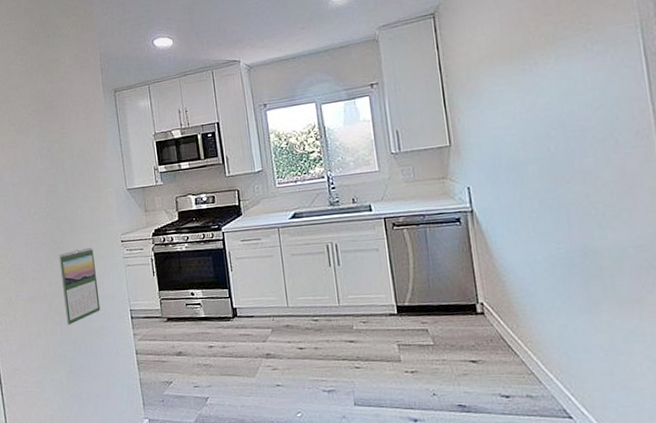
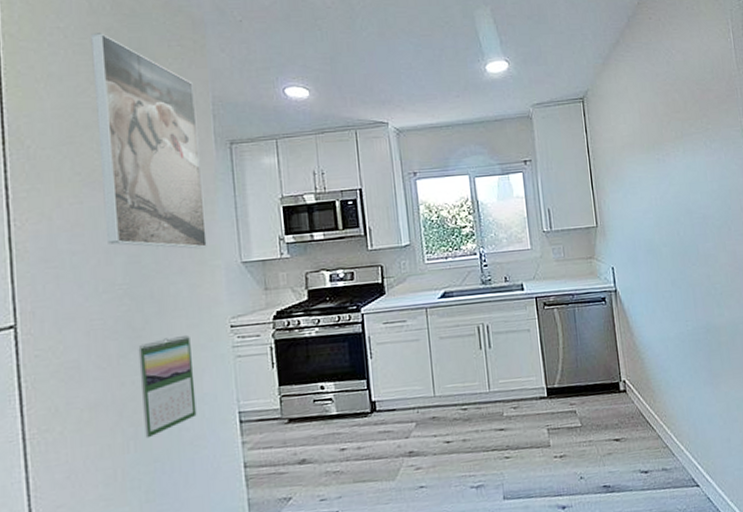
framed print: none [15,13,102,179] -> present [91,33,207,249]

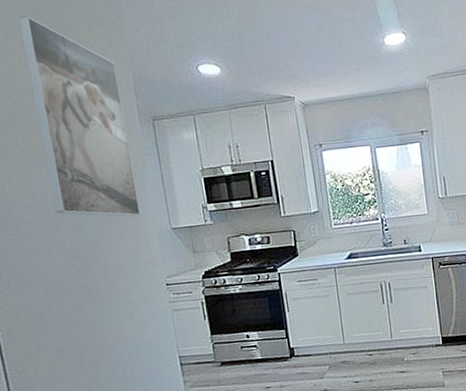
calendar: present [138,334,197,439] -> none [90,291,145,378]

